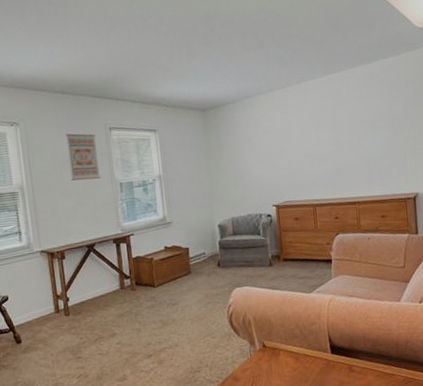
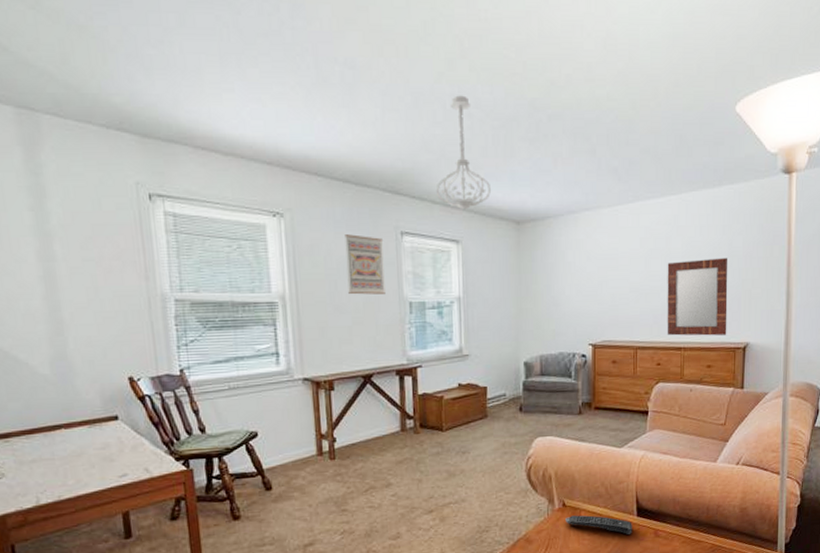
ceiling light fixture: none [134,15,179,105] -> present [436,95,491,210]
remote control: none [266,354,328,370] -> present [565,515,632,534]
home mirror: none [335,121,397,192] -> present [667,257,728,336]

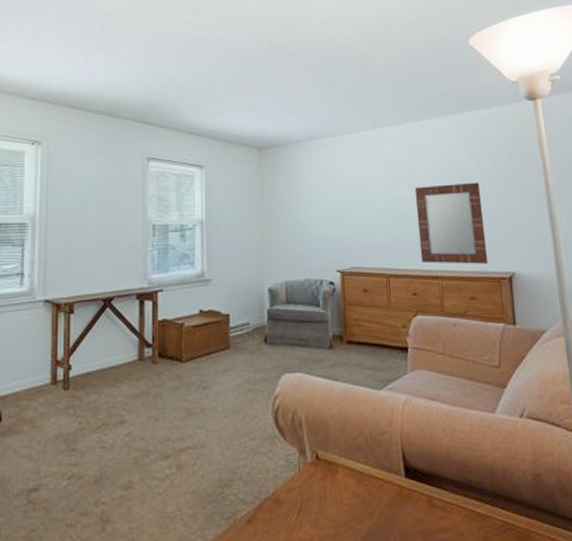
wall art: present [345,234,385,295] -> none [95,160,131,217]
ceiling light fixture: present [436,95,491,210] -> none [181,38,233,138]
remote control: present [565,515,632,534] -> none [320,471,401,501]

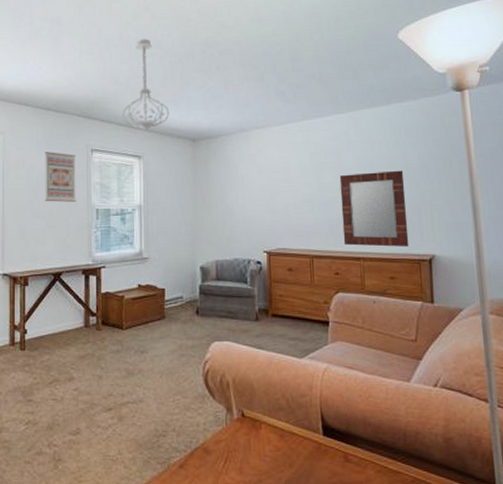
wall art: none [95,160,131,217] -> present [45,152,77,202]
ceiling light fixture: none [181,38,233,138] -> present [122,39,169,131]

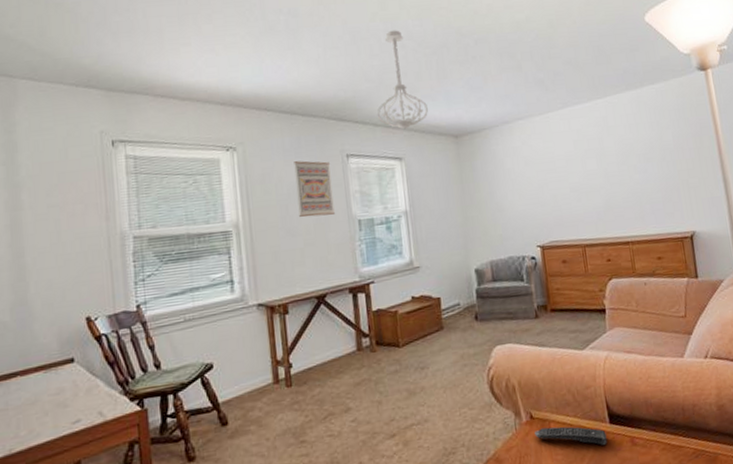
remote control: none [245,428,319,455] -> present [535,426,607,445]
home mirror: present [339,170,409,247] -> none [603,151,672,231]

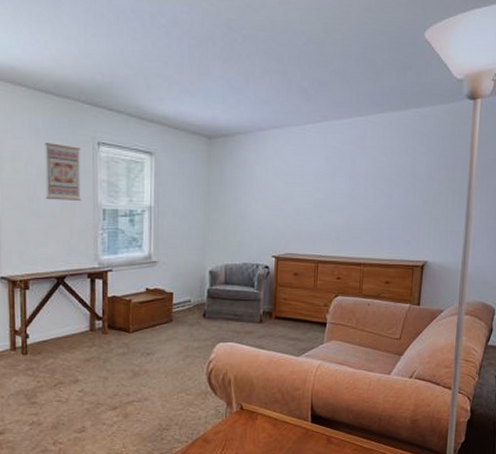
ceiling light fixture: present [377,30,428,130] -> none [132,14,184,124]
remote control: present [535,426,607,445] -> none [242,418,306,439]

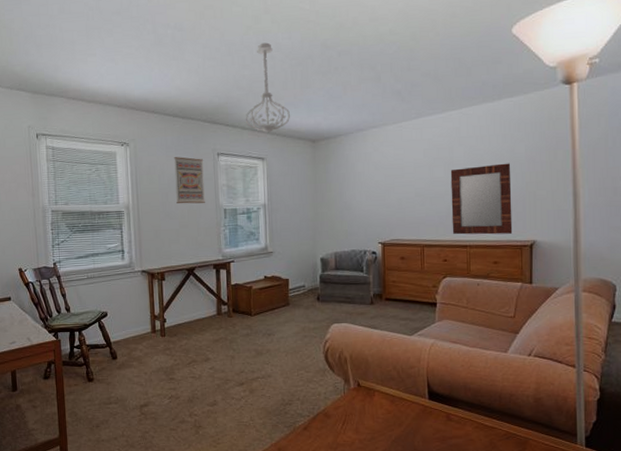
ceiling light fixture: none [132,14,184,124] -> present [245,42,290,133]
home mirror: none [348,178,411,253] -> present [450,163,513,235]

